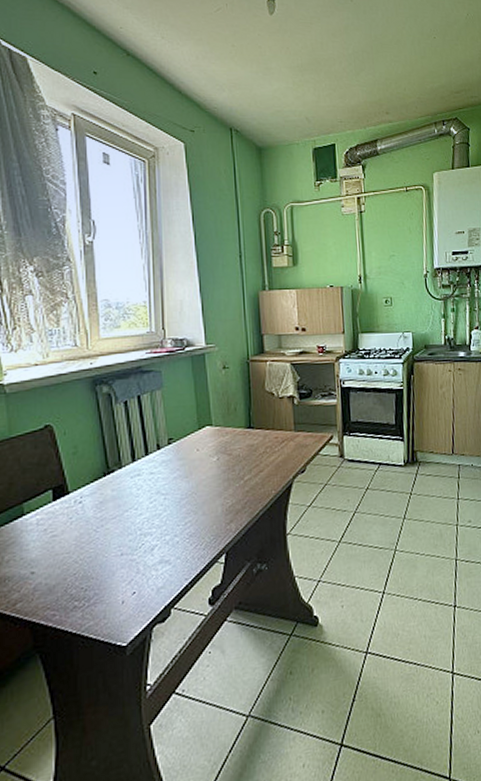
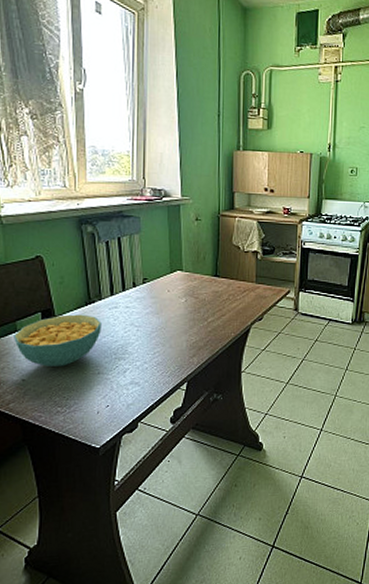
cereal bowl: none [20,486,123,554] -> present [14,314,102,367]

